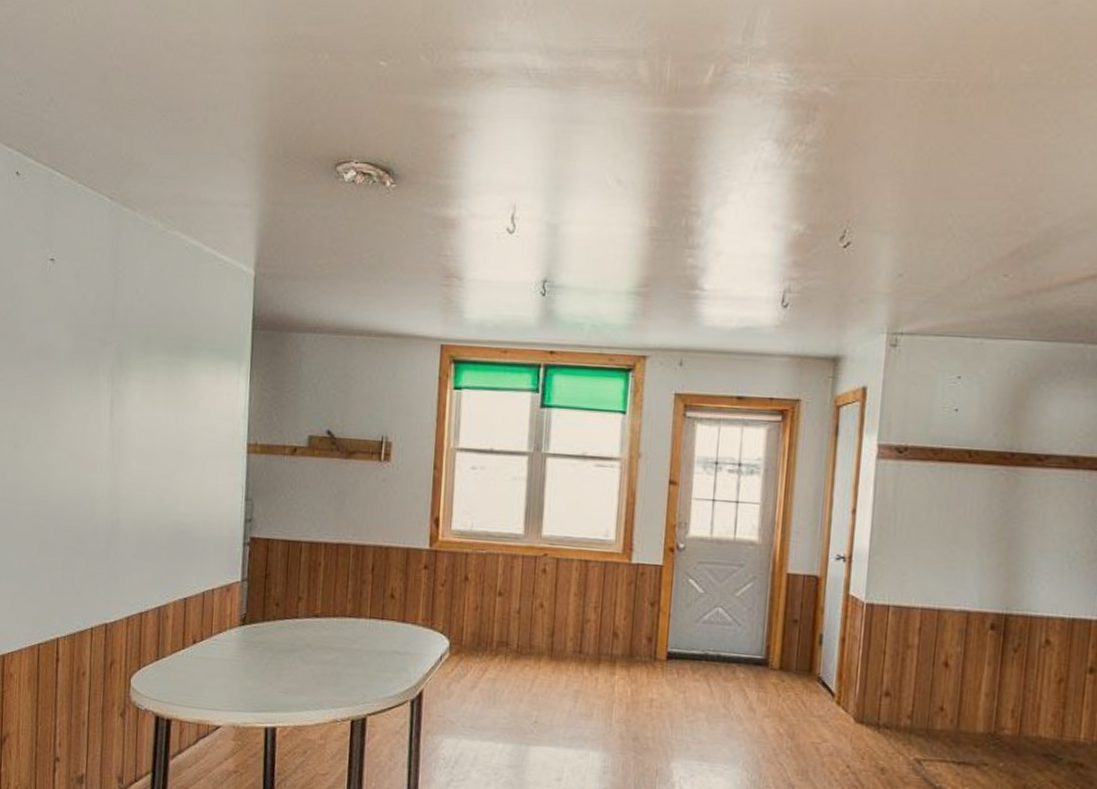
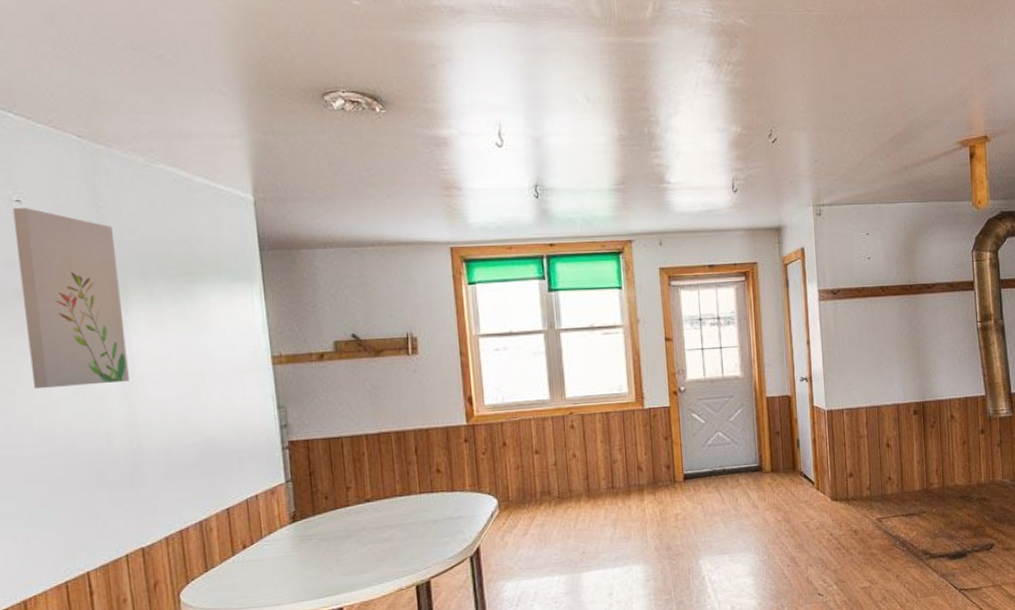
wall art: none [39,267,126,452] -> present [12,208,129,389]

